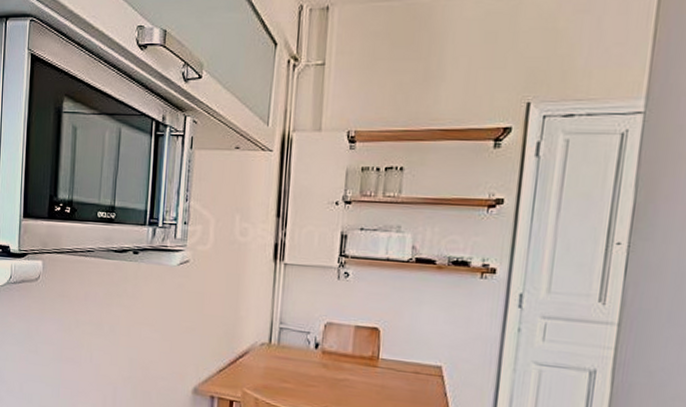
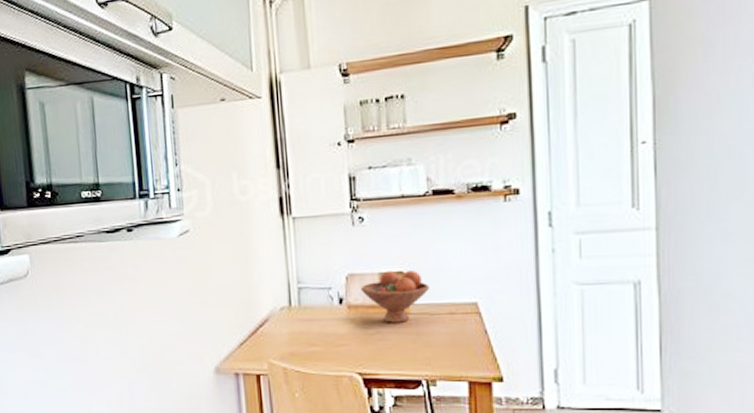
fruit bowl: none [337,325,401,375] -> present [361,270,430,323]

